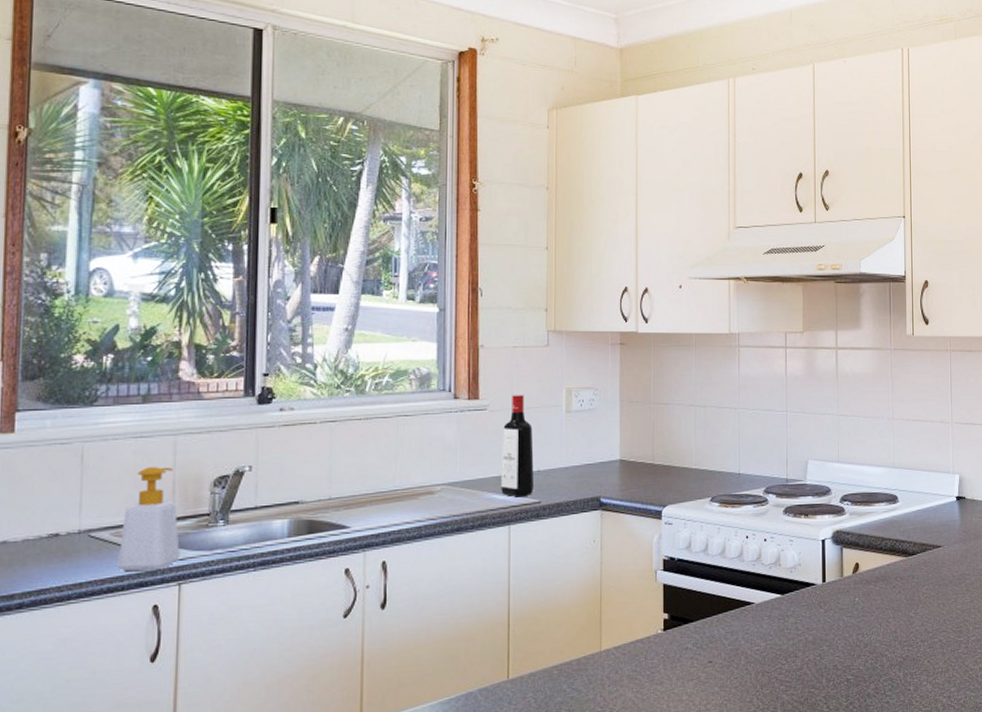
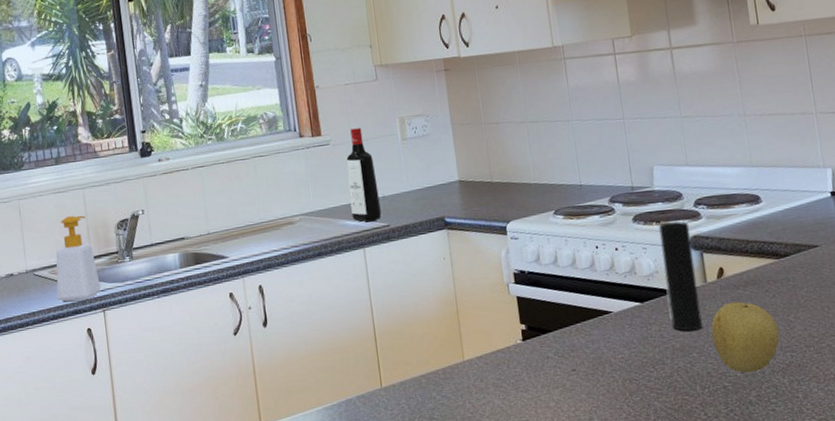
cup: none [805,515,835,624] -> present [658,221,703,331]
fruit: none [842,596,901,667] -> present [711,301,780,373]

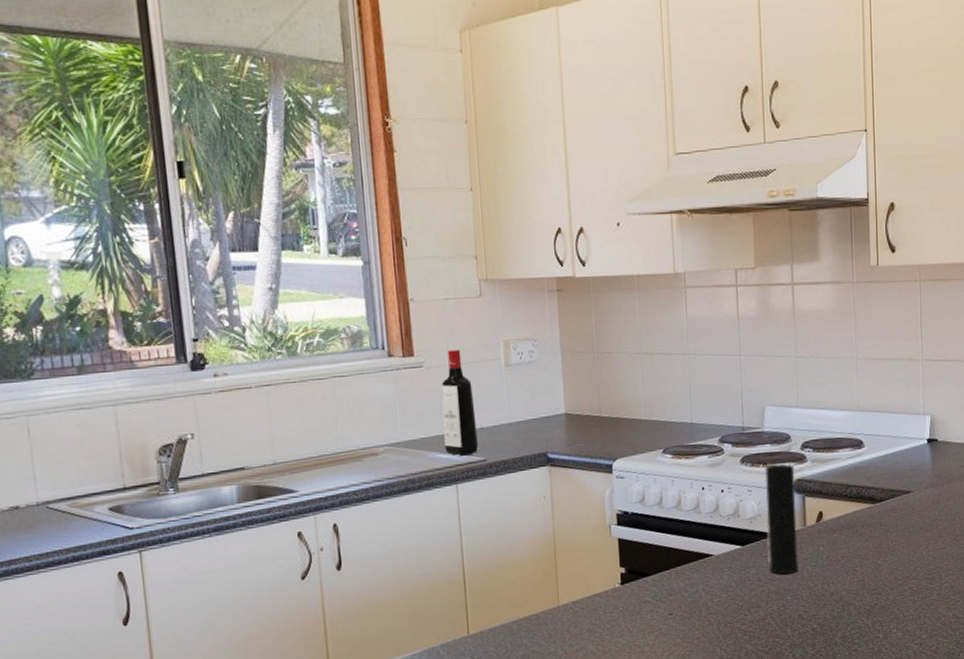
soap bottle: present [55,215,101,302] -> none [77,437,136,540]
fruit: present [711,301,780,373] -> none [806,545,868,615]

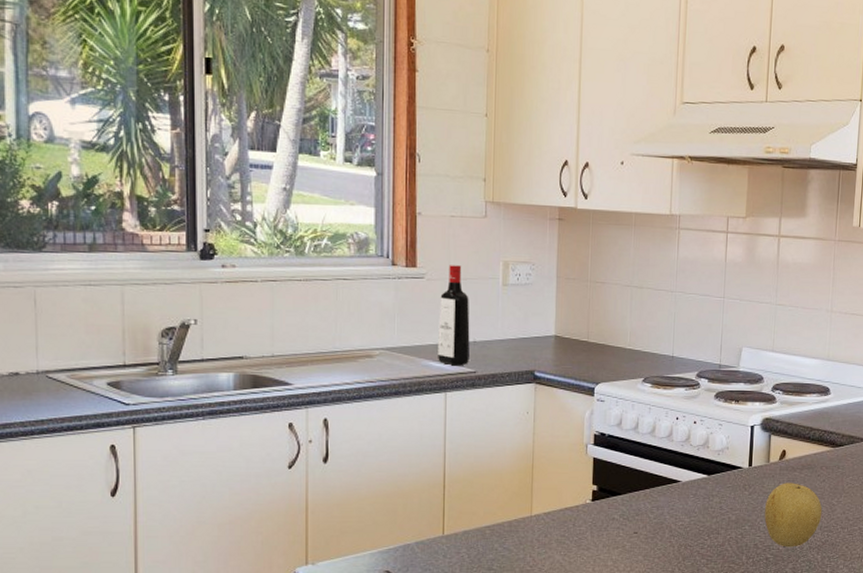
cup: present [764,464,798,575] -> none [731,402,764,506]
fruit: none [806,545,868,615] -> present [765,483,823,548]

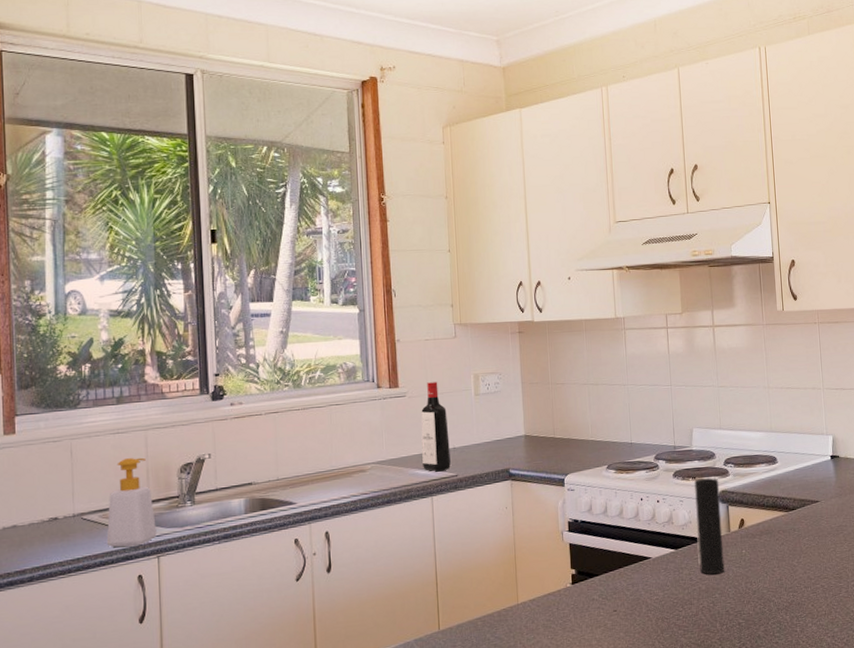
soap bottle: none [75,315,133,413] -> present [106,457,157,547]
cup: none [731,402,764,506] -> present [693,478,725,575]
fruit: present [765,483,823,548] -> none [731,548,785,611]

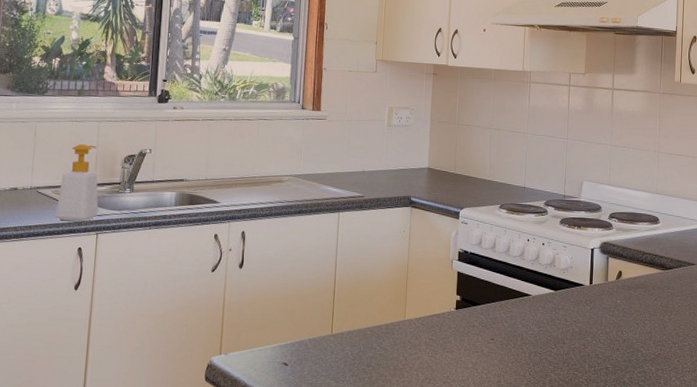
liquor bottle: present [421,382,451,471] -> none [334,109,361,190]
cup: present [693,478,725,575] -> none [575,228,602,319]

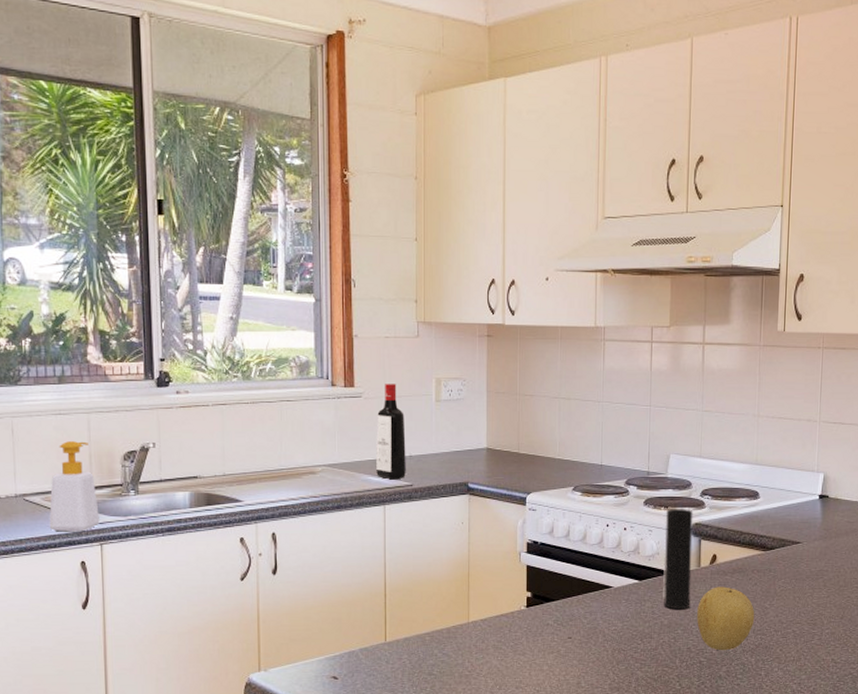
liquor bottle: none [334,109,361,190] -> present [376,384,406,479]
cup: none [575,228,602,319] -> present [663,508,693,610]
fruit: none [604,300,655,359] -> present [697,586,755,651]

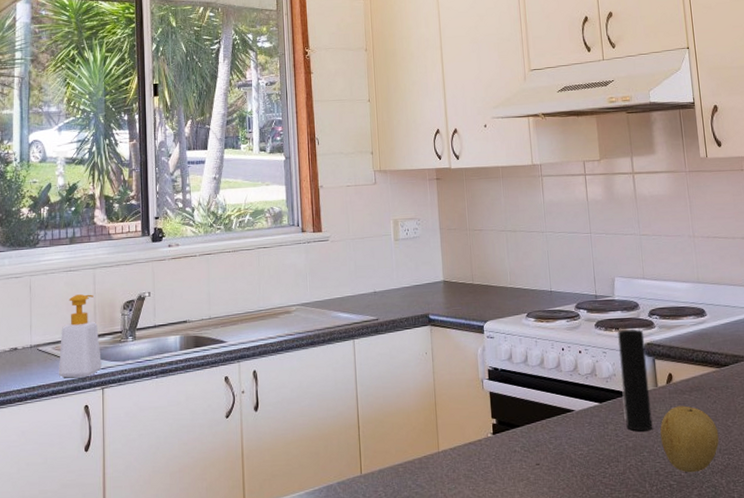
liquor bottle: present [376,384,406,479] -> none [343,227,372,314]

